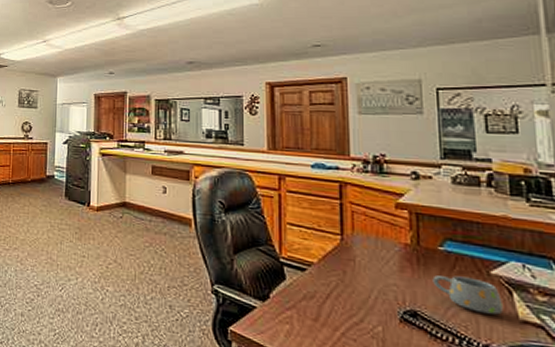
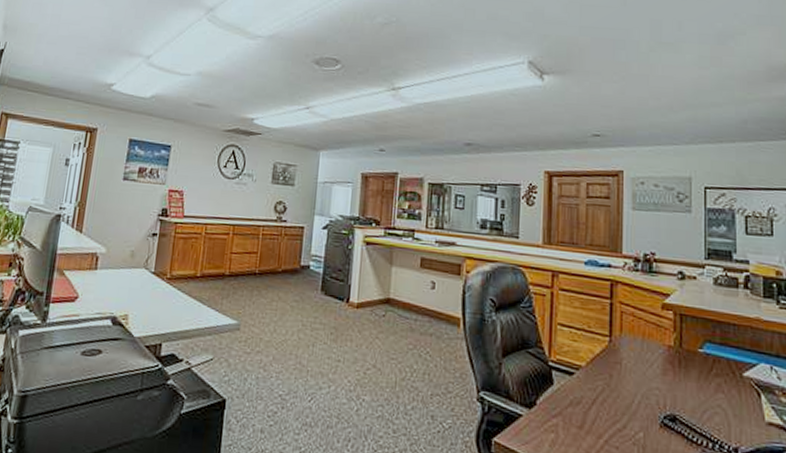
mug: present [432,275,503,315] -> none [692,378,752,417]

